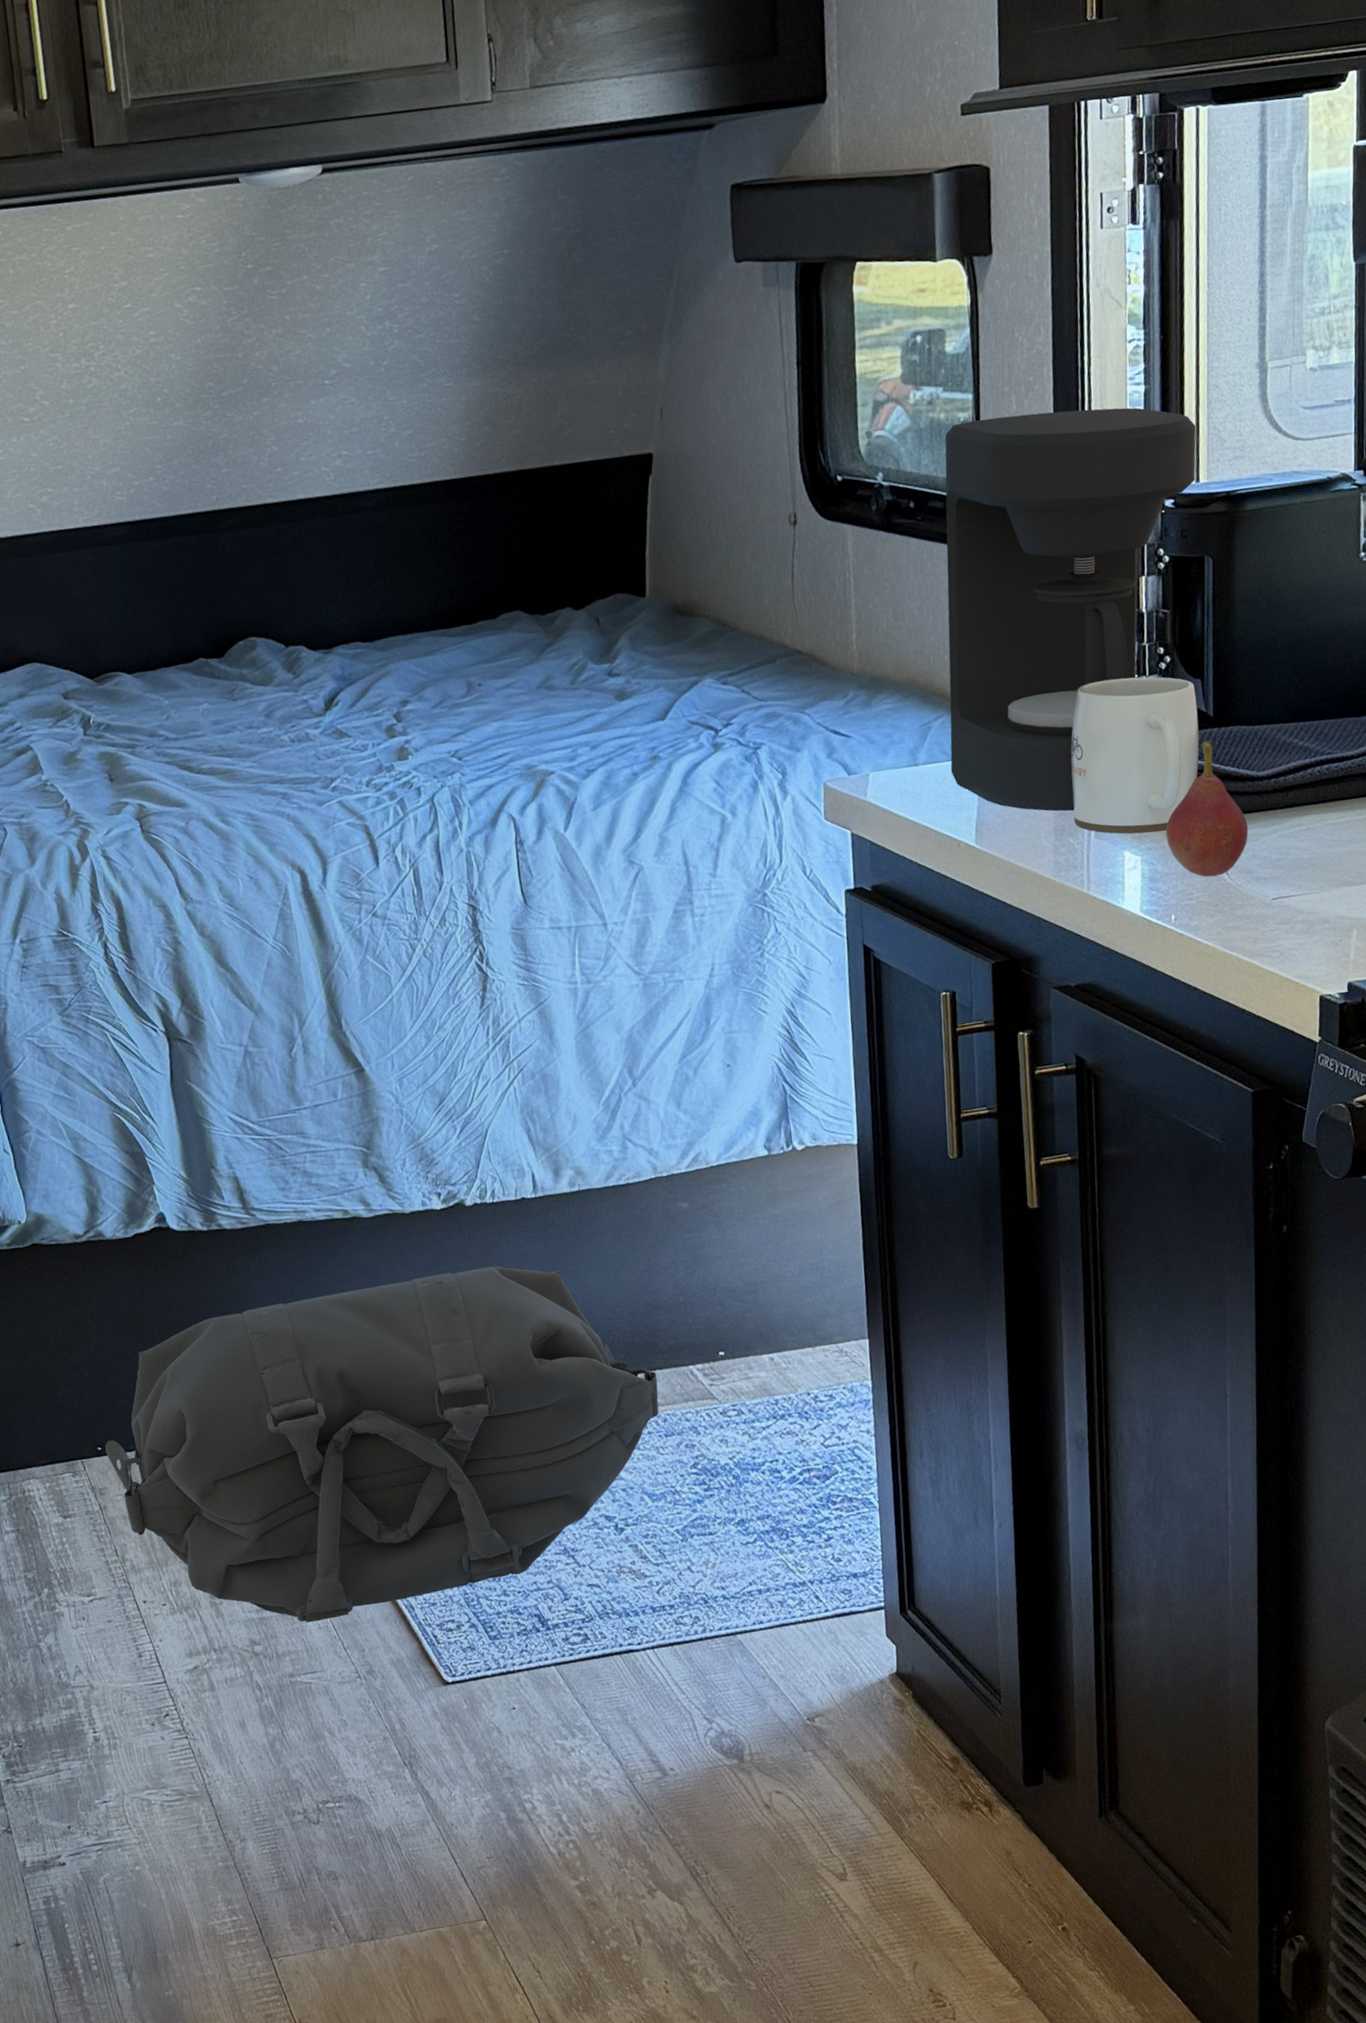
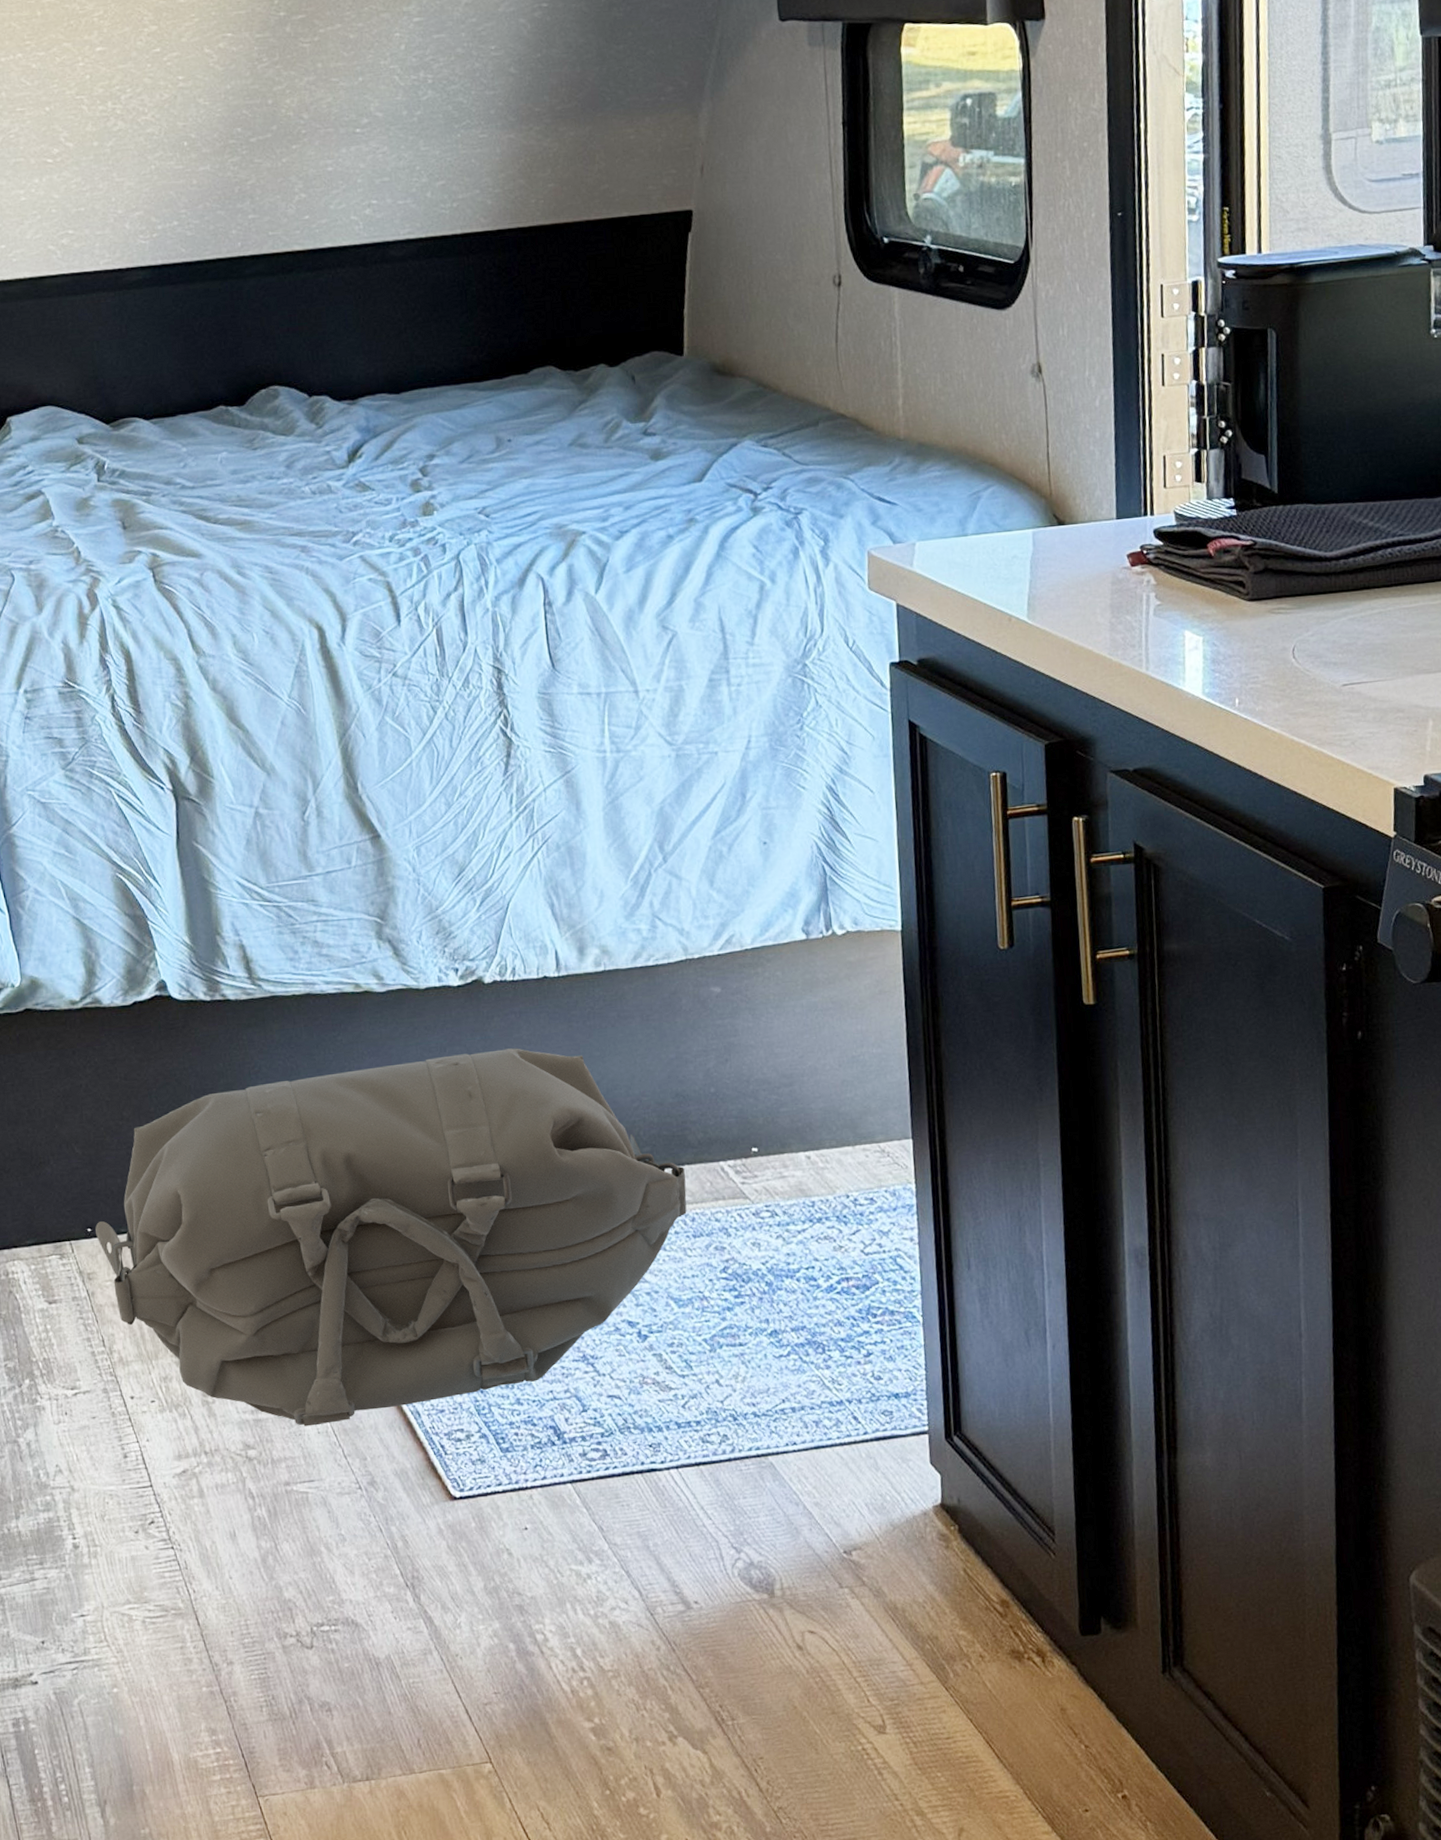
coffee maker: present [945,407,1196,812] -> none [995,176,1258,588]
mug: present [1070,676,1200,834] -> none [1127,450,1264,613]
fruit: present [1165,740,1249,878] -> none [1228,517,1317,661]

